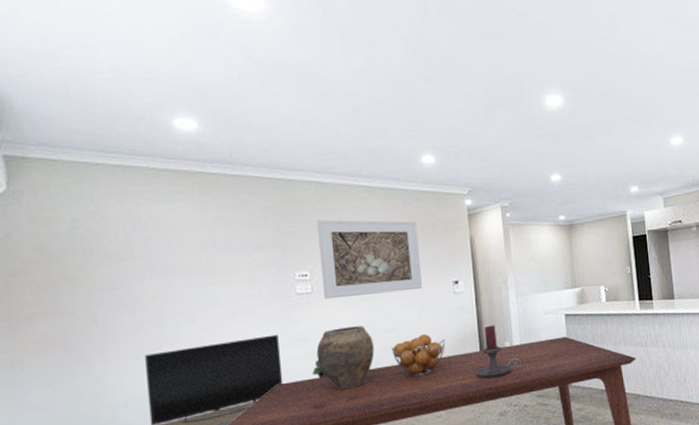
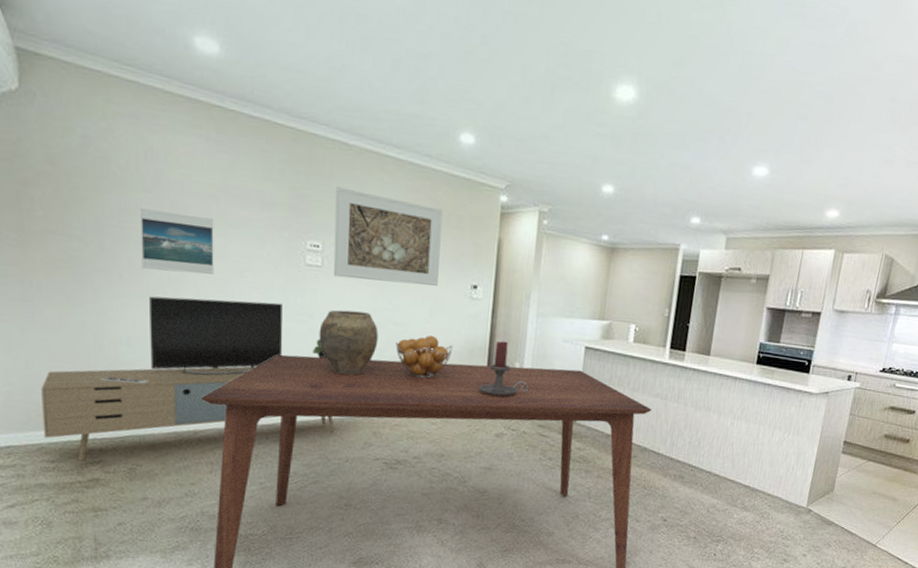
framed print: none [131,270,208,330] -> present [141,208,214,274]

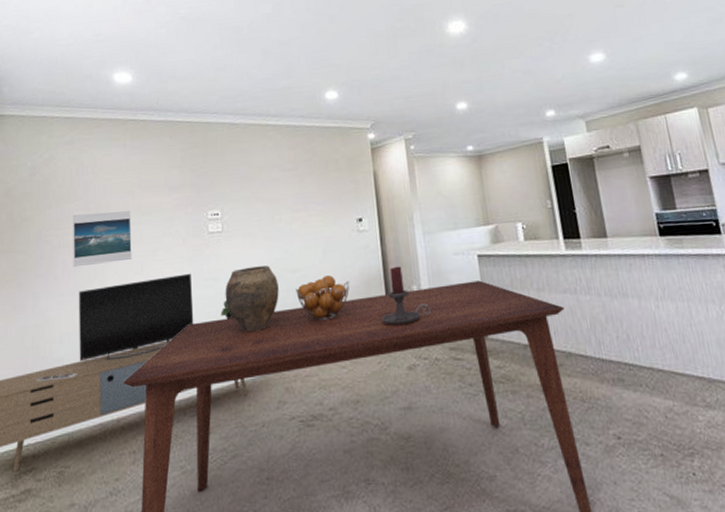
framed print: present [333,187,443,287] -> none [229,158,326,238]

